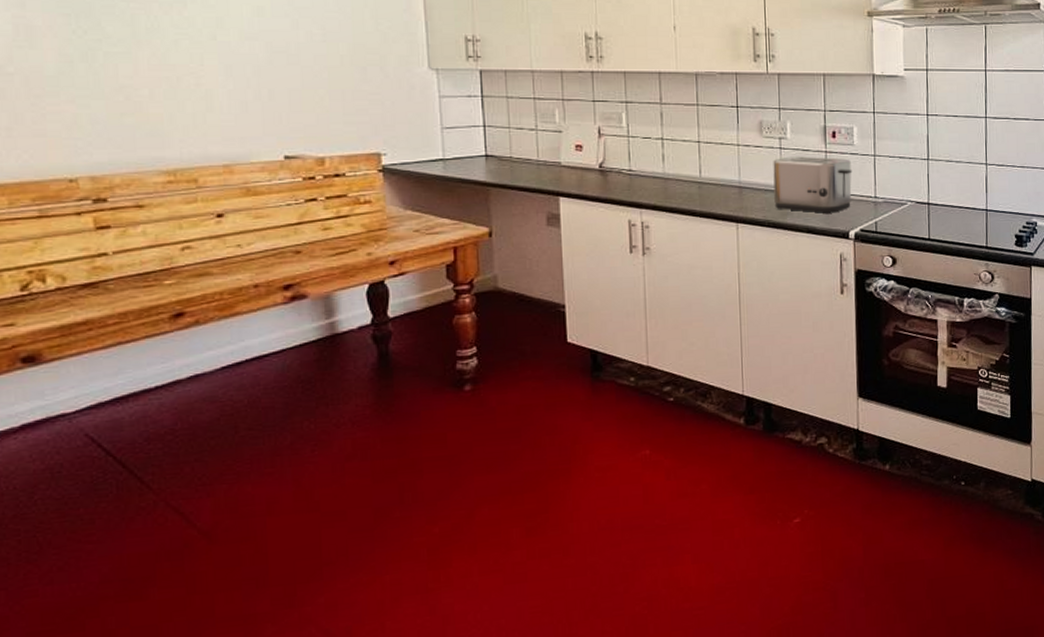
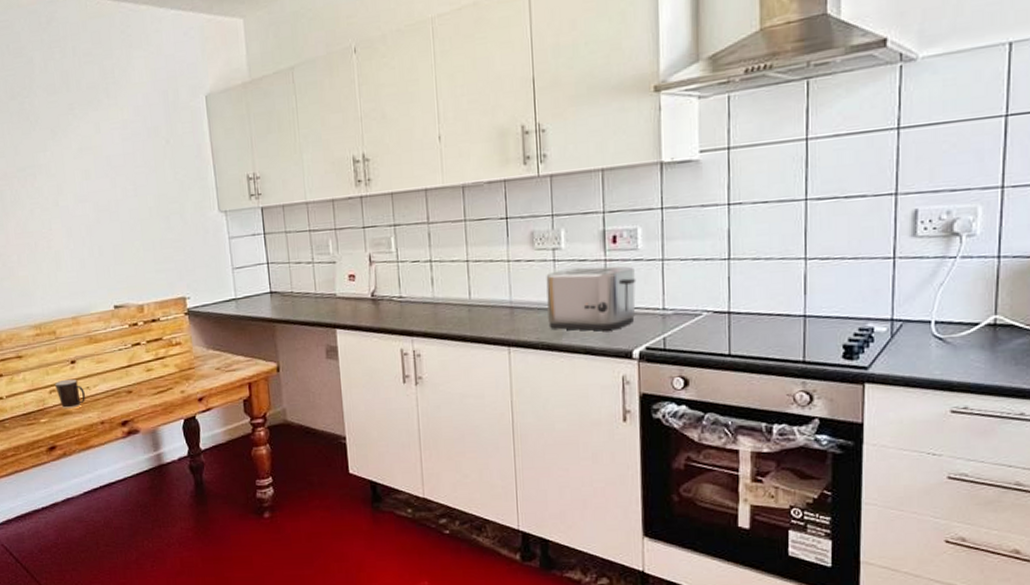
mug: none [189,234,234,270] -> present [54,378,86,409]

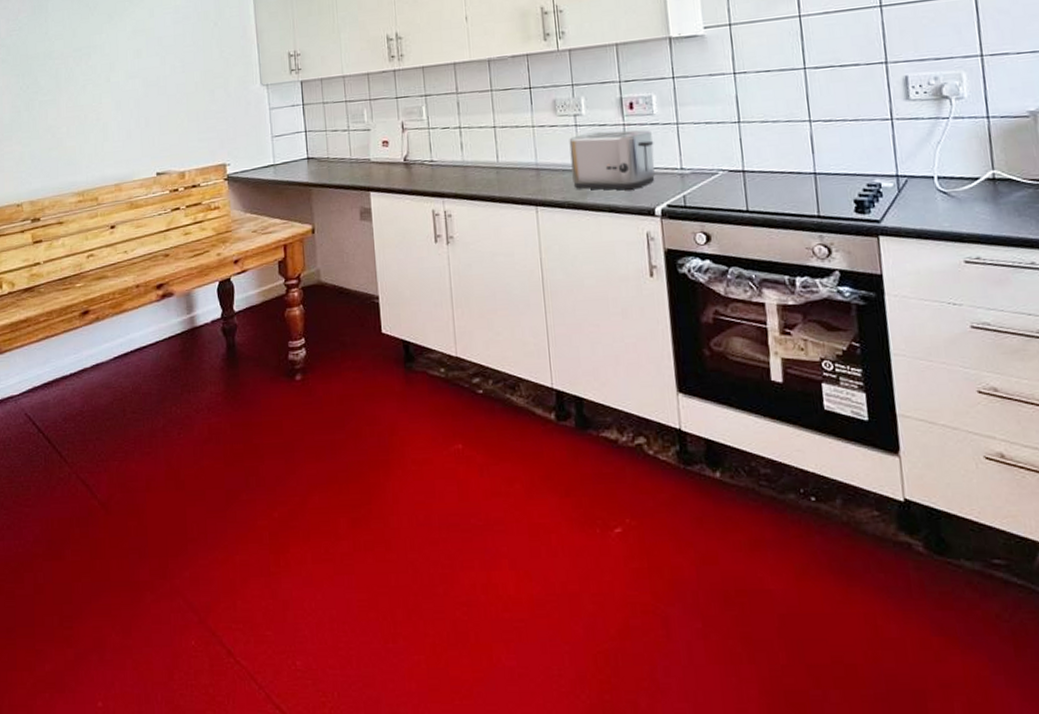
mug: present [54,378,86,409] -> none [92,243,122,274]

